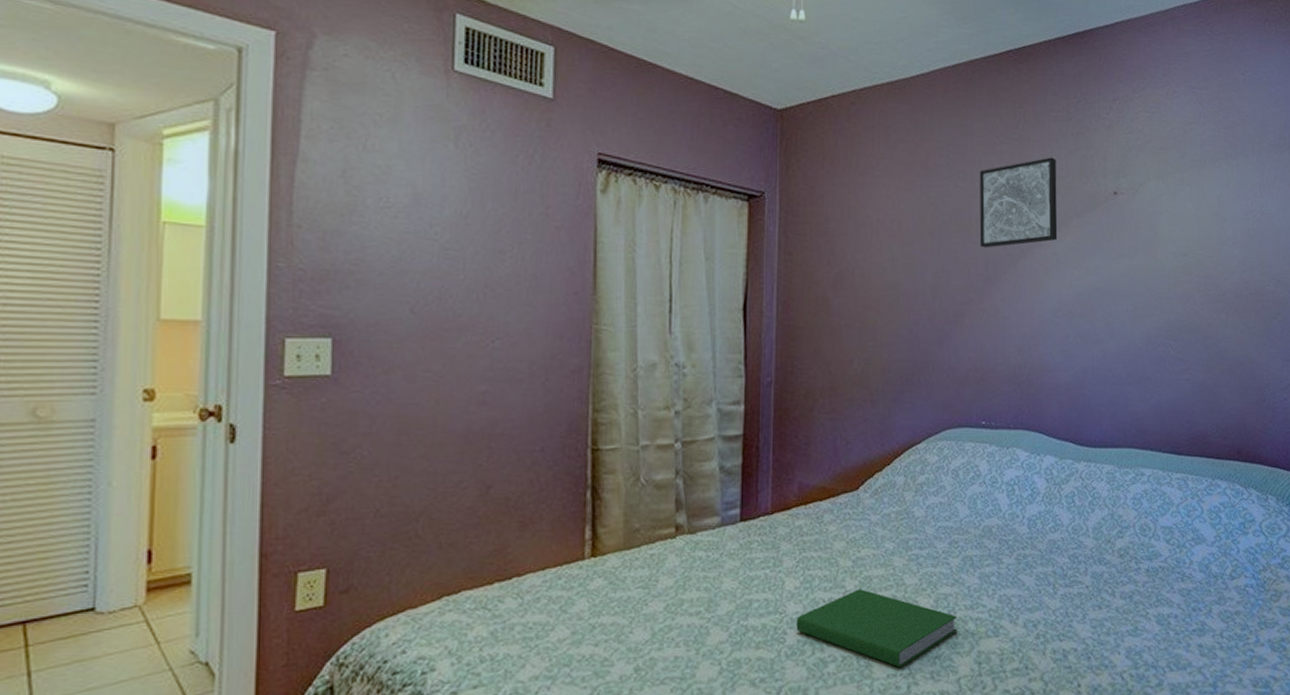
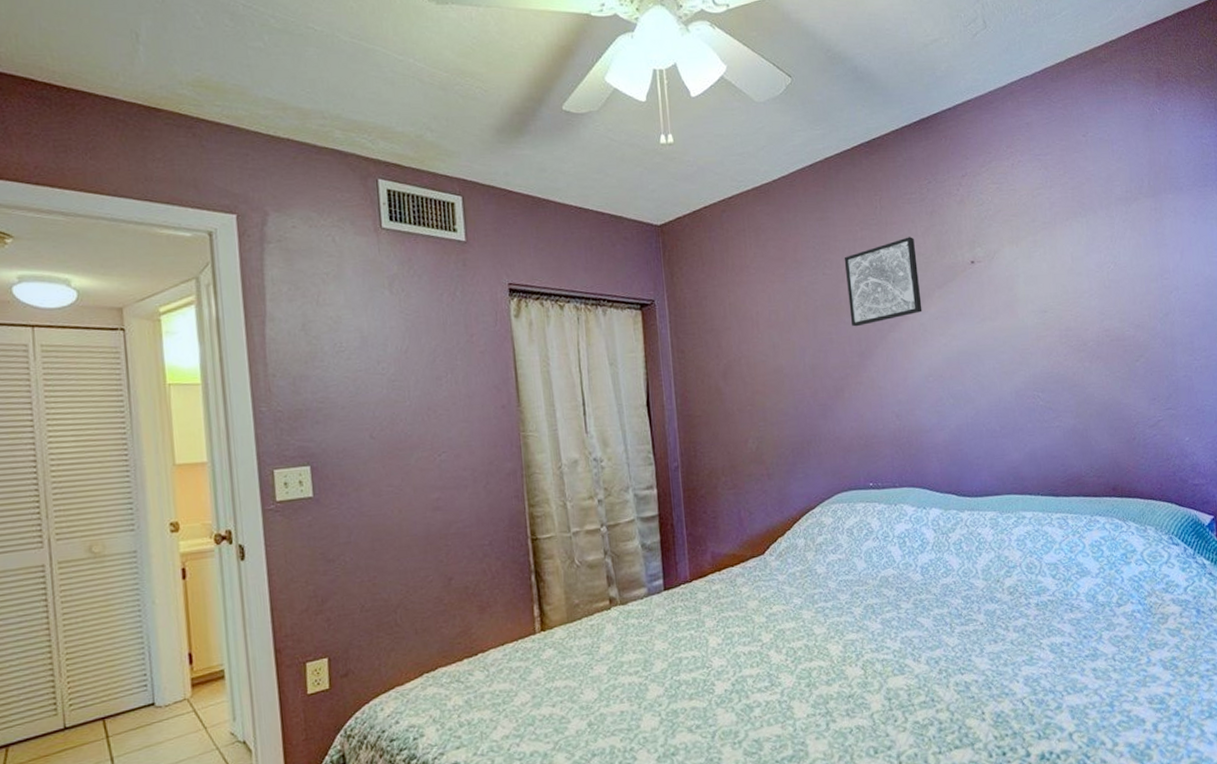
hardcover book: present [796,589,958,668] -> none [722,641,867,708]

